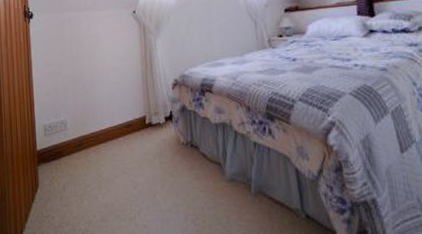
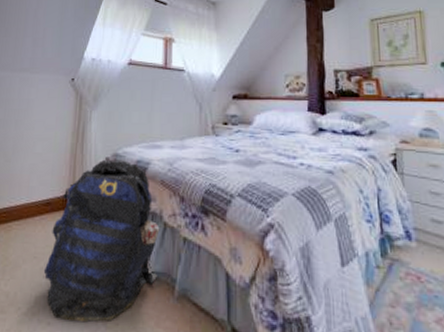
backpack: none [133,79,234,223] -> present [43,159,160,323]

